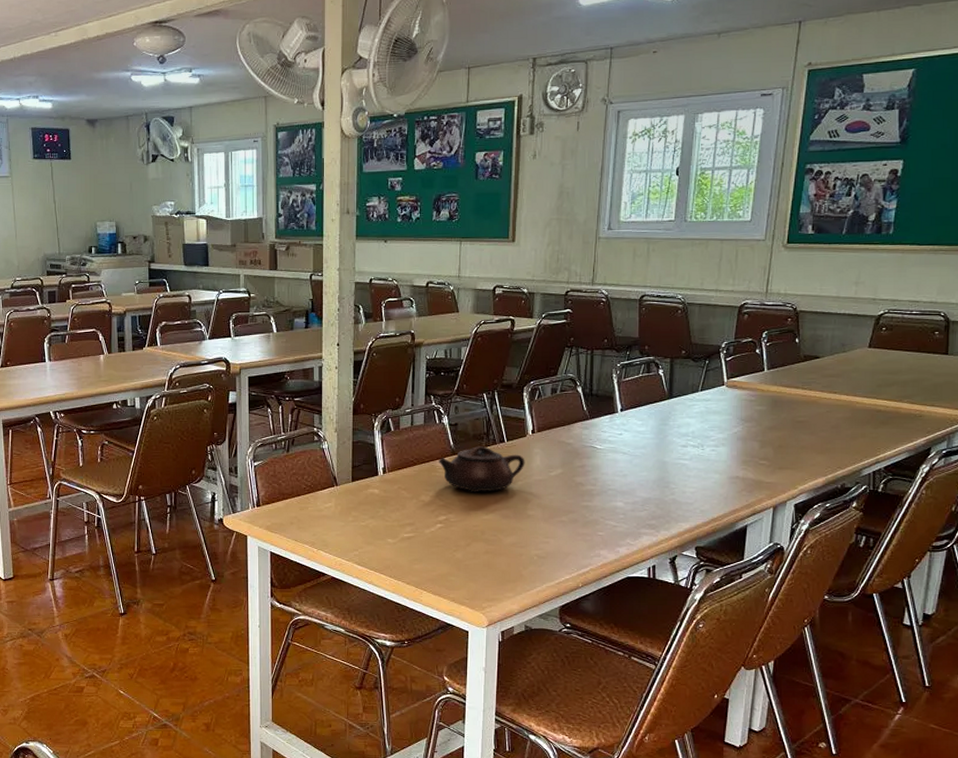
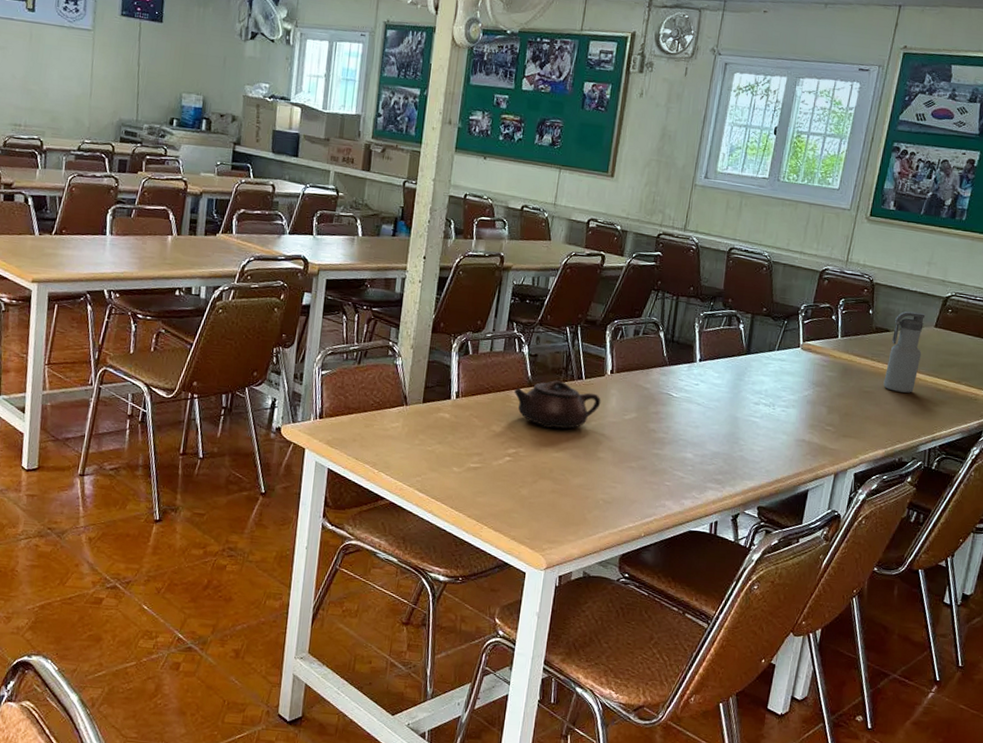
water bottle: none [817,334,857,418] -> present [883,311,926,393]

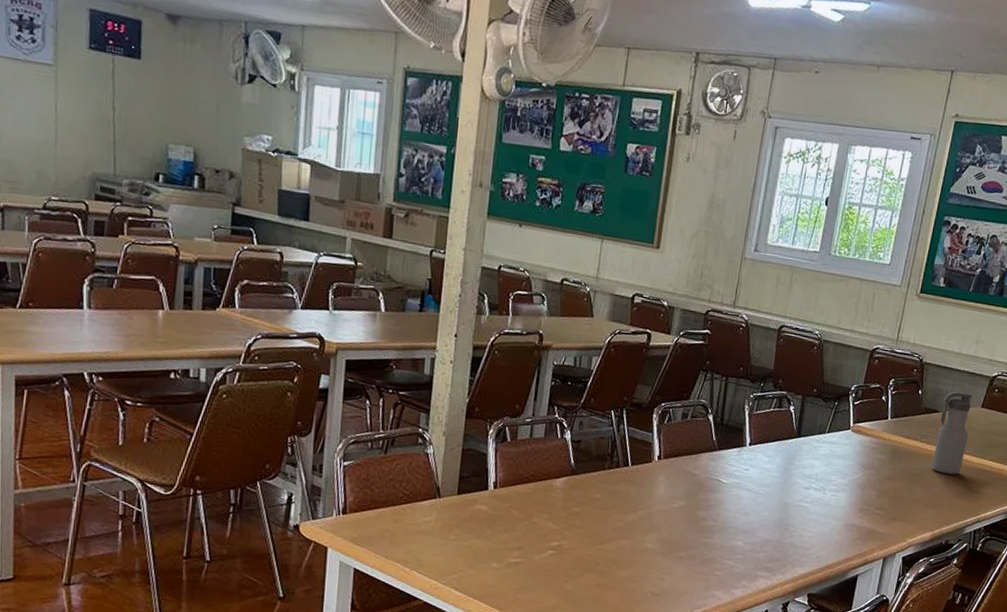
teapot: present [513,380,601,429] -> none [555,468,649,519]

